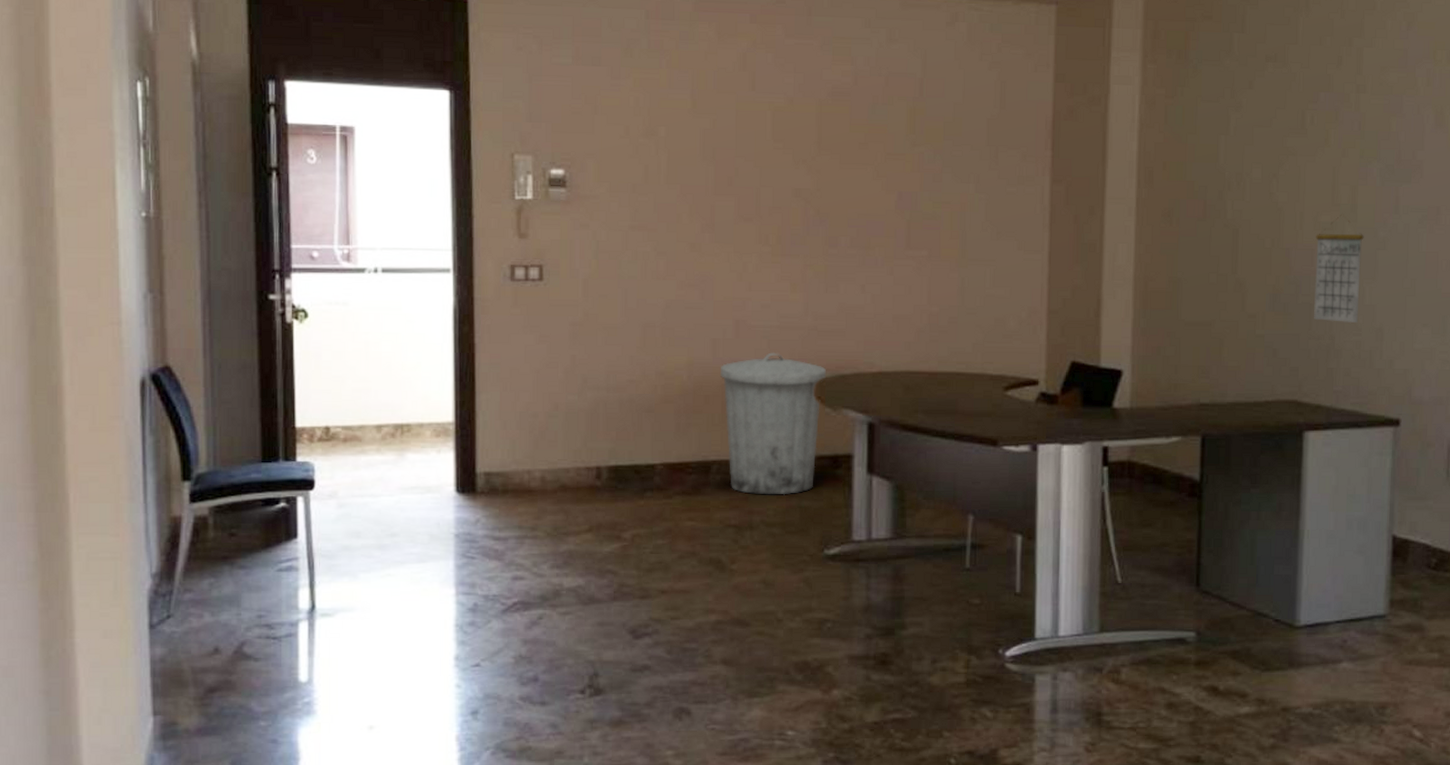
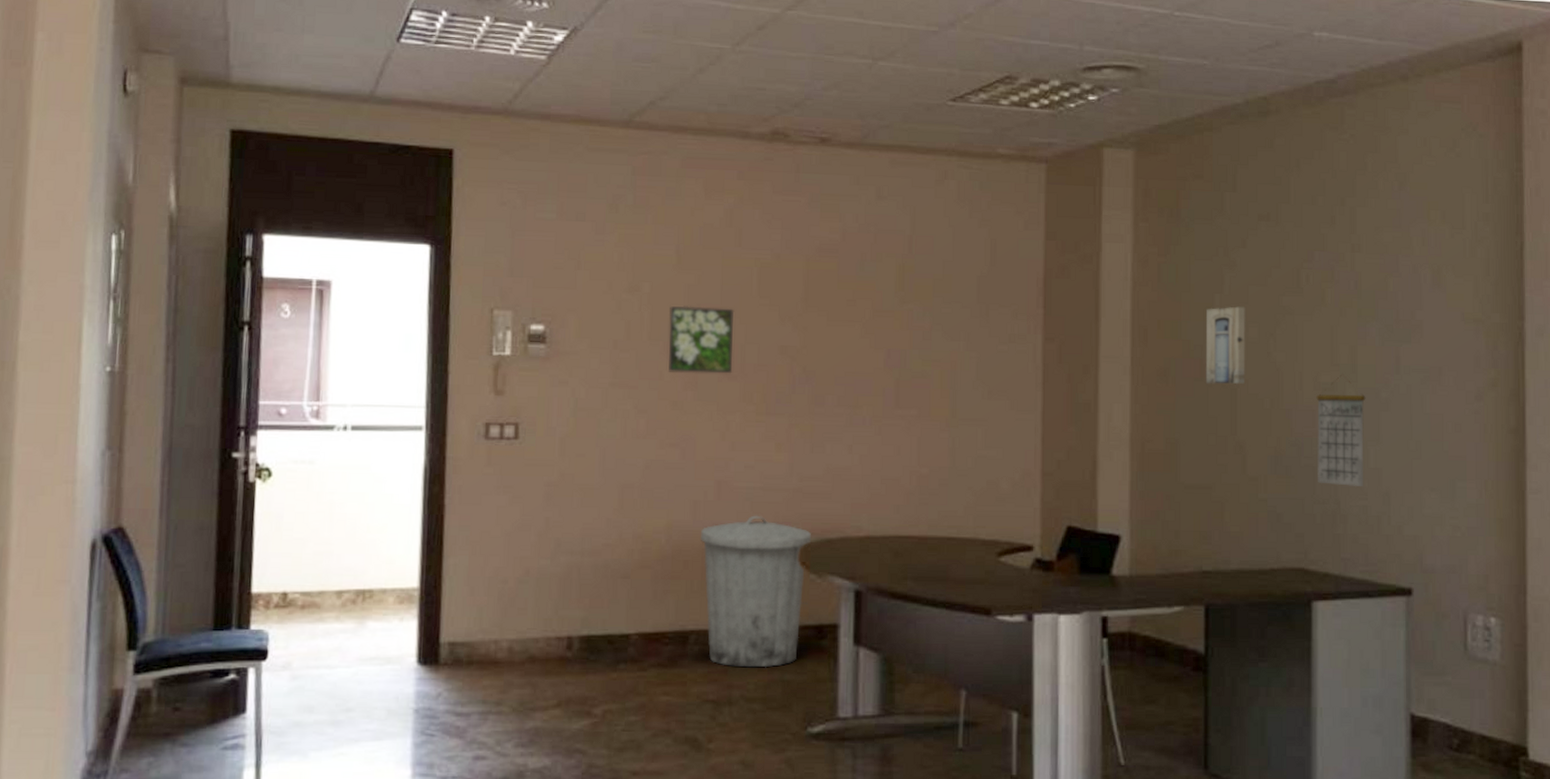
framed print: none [685,149,749,217] -> present [668,306,735,374]
wall art: none [1208,147,1250,225] -> present [1205,306,1245,385]

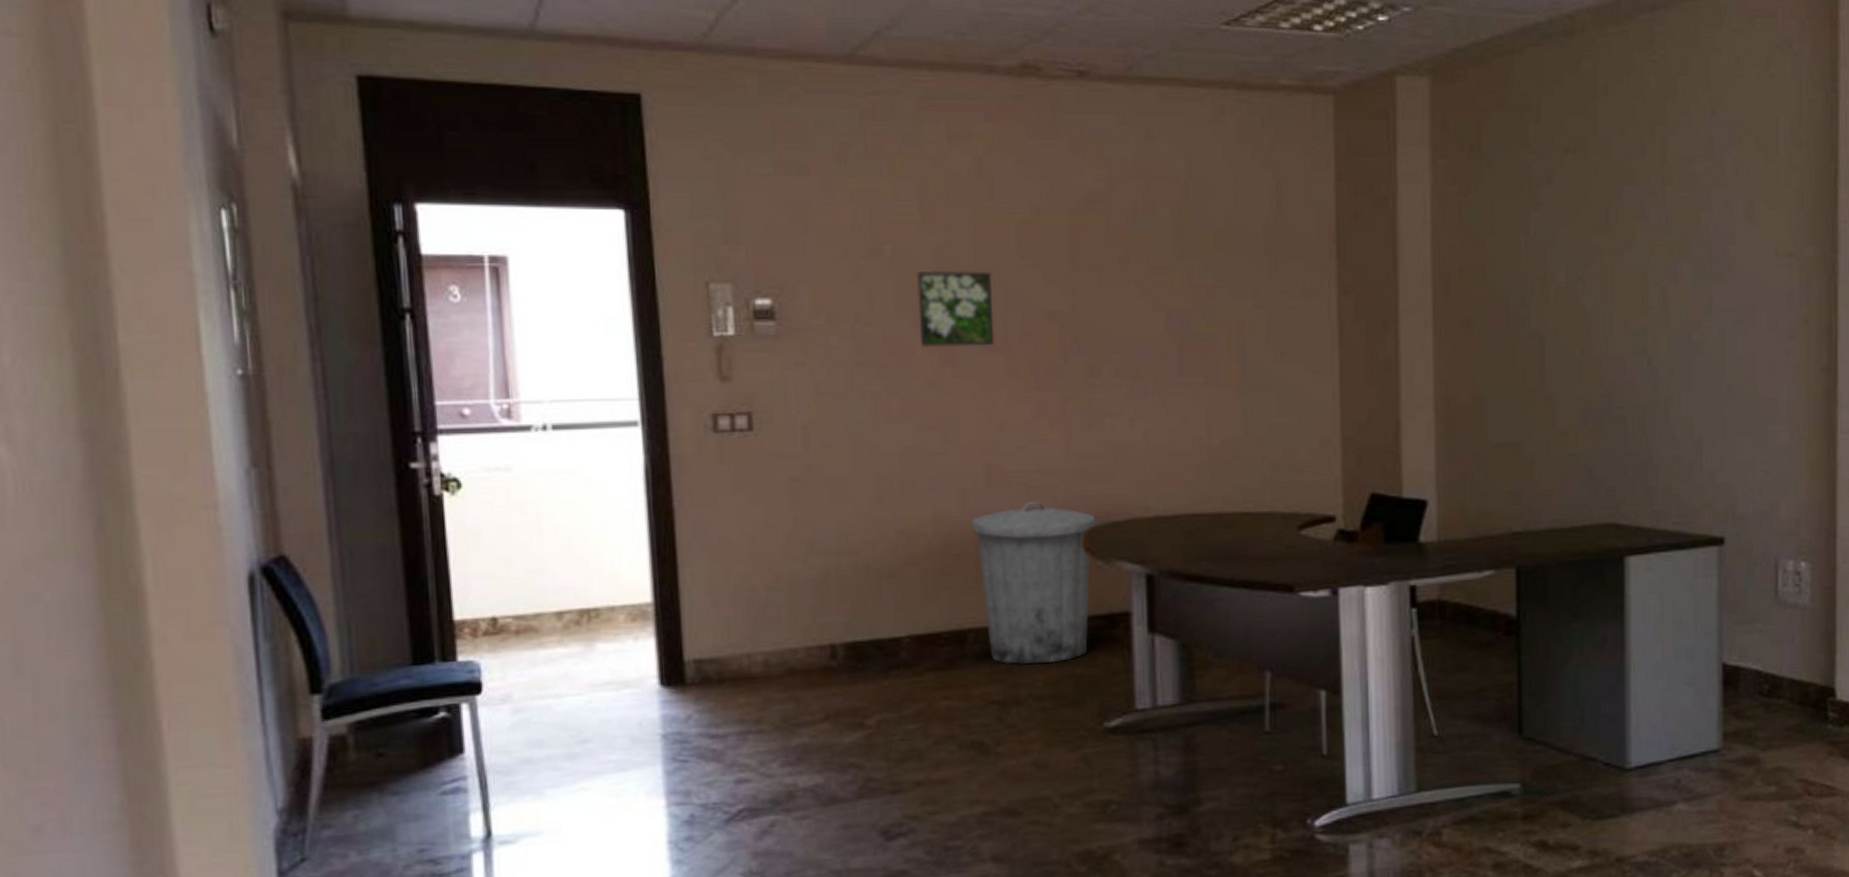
wall art: present [1205,306,1245,385] -> none [1511,249,1554,334]
calendar: present [1316,374,1366,486] -> none [1627,318,1678,436]

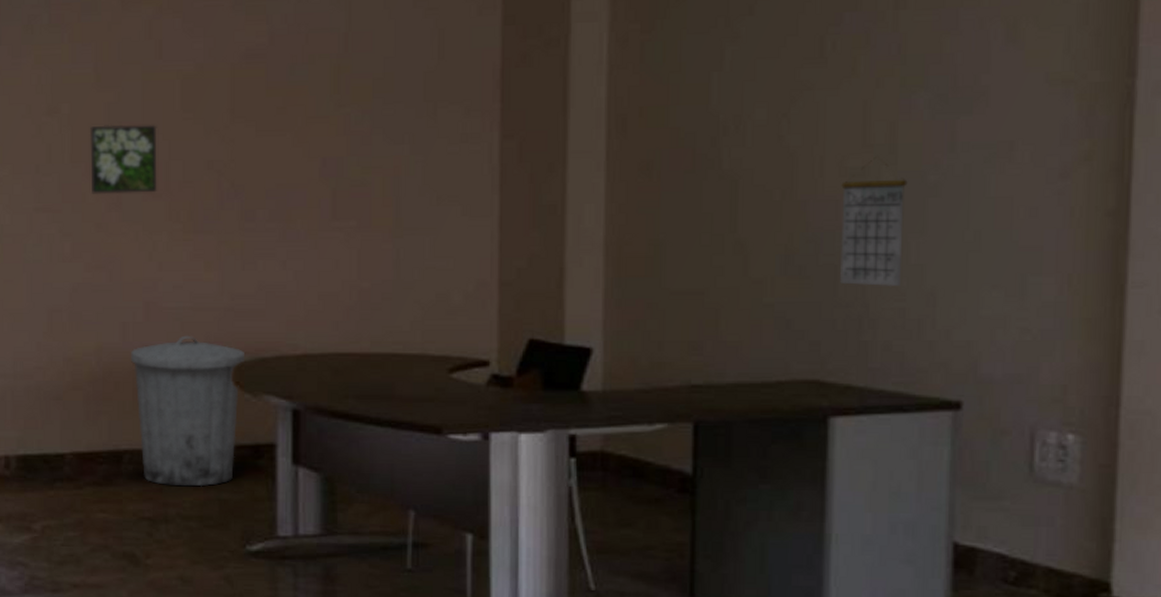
calendar: none [1627,318,1678,436] -> present [840,156,908,286]

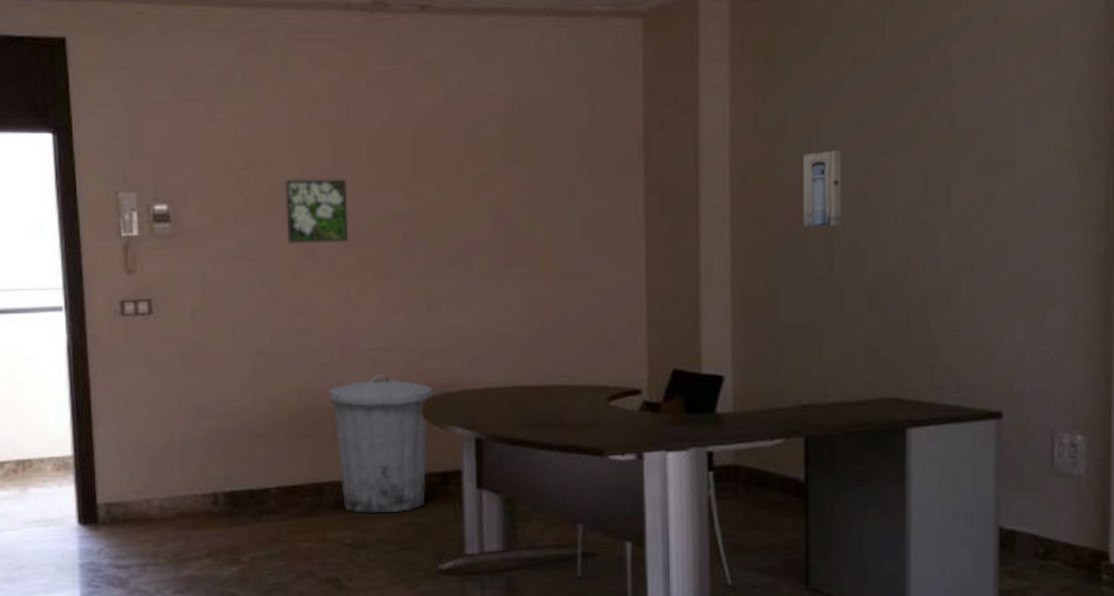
wall art: none [698,84,751,176] -> present [802,150,842,227]
calendar: present [840,156,908,286] -> none [911,211,959,319]

